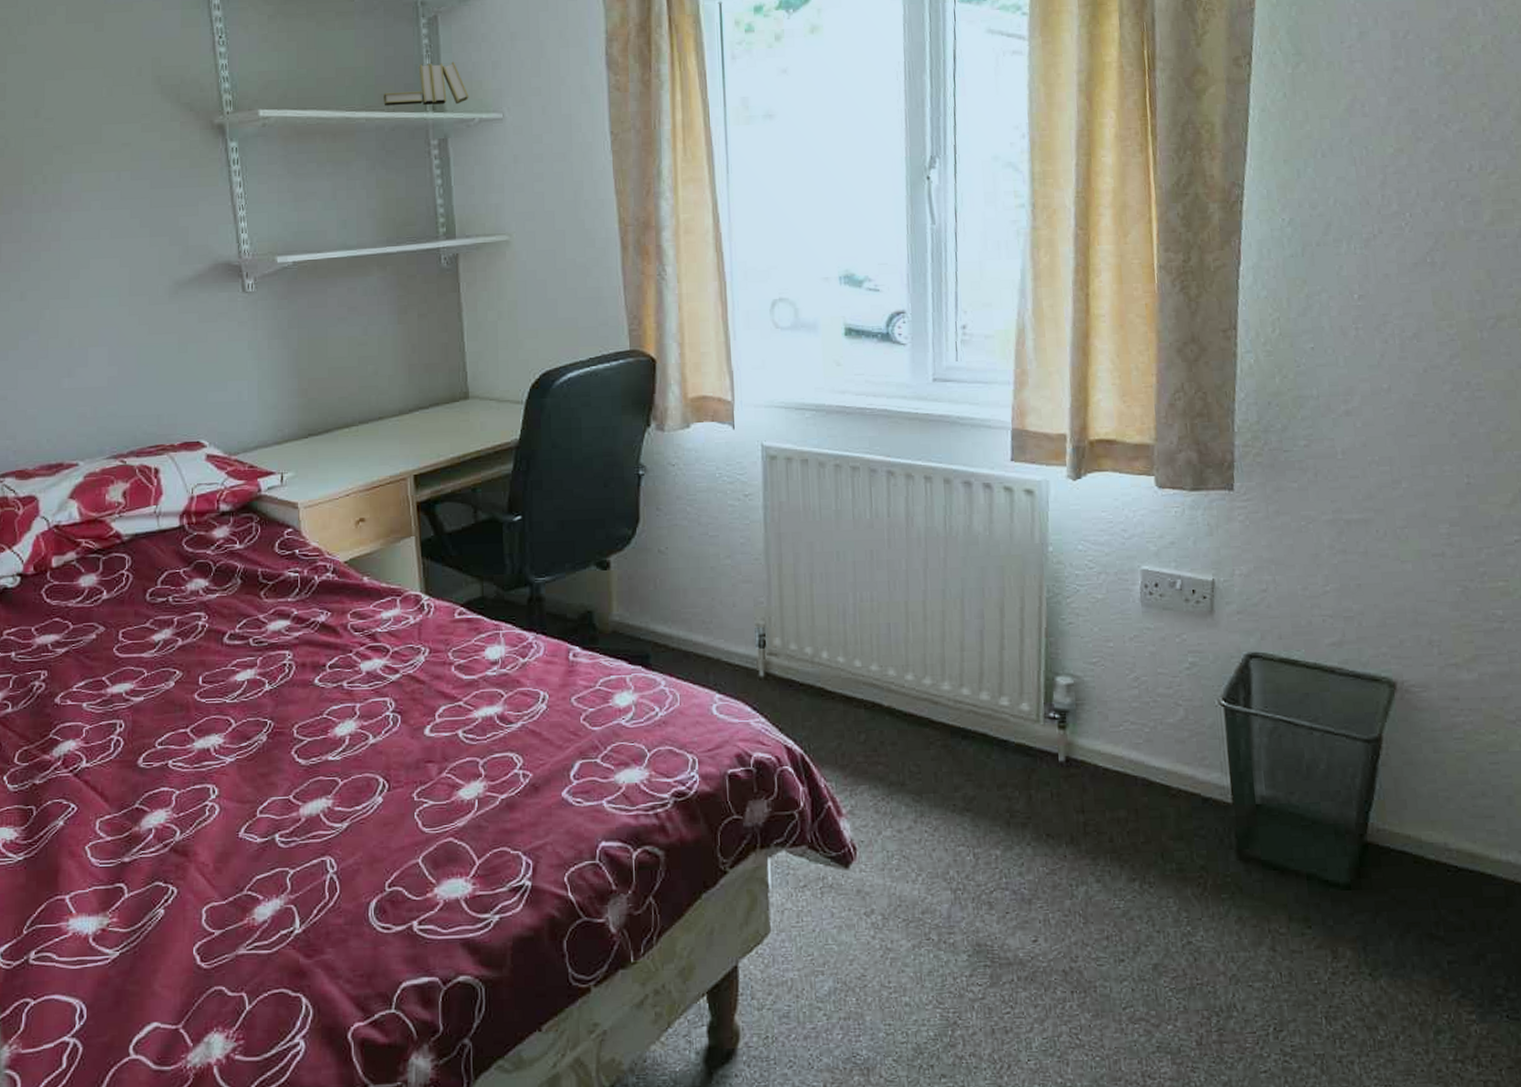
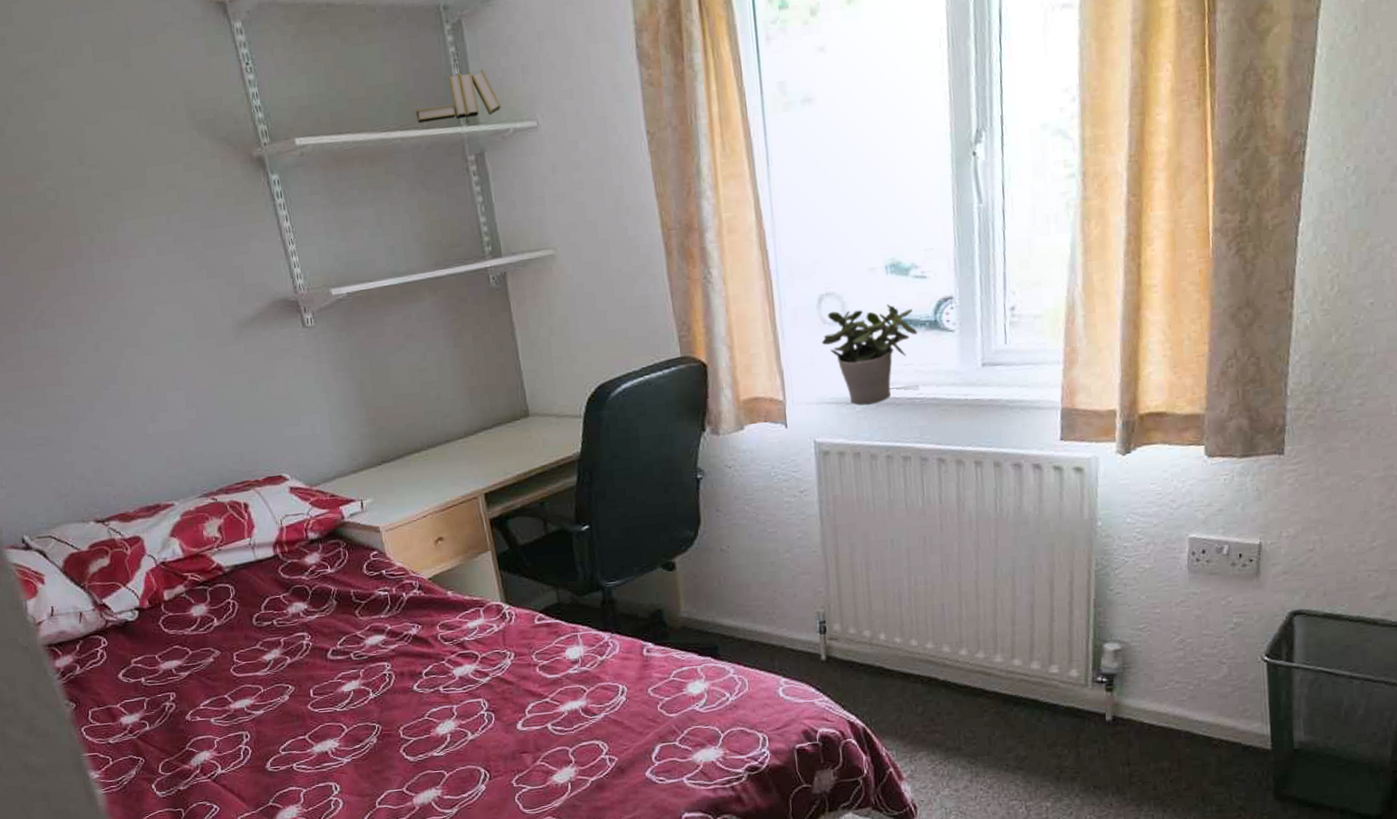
potted plant: none [772,314,870,413] -> present [821,304,918,406]

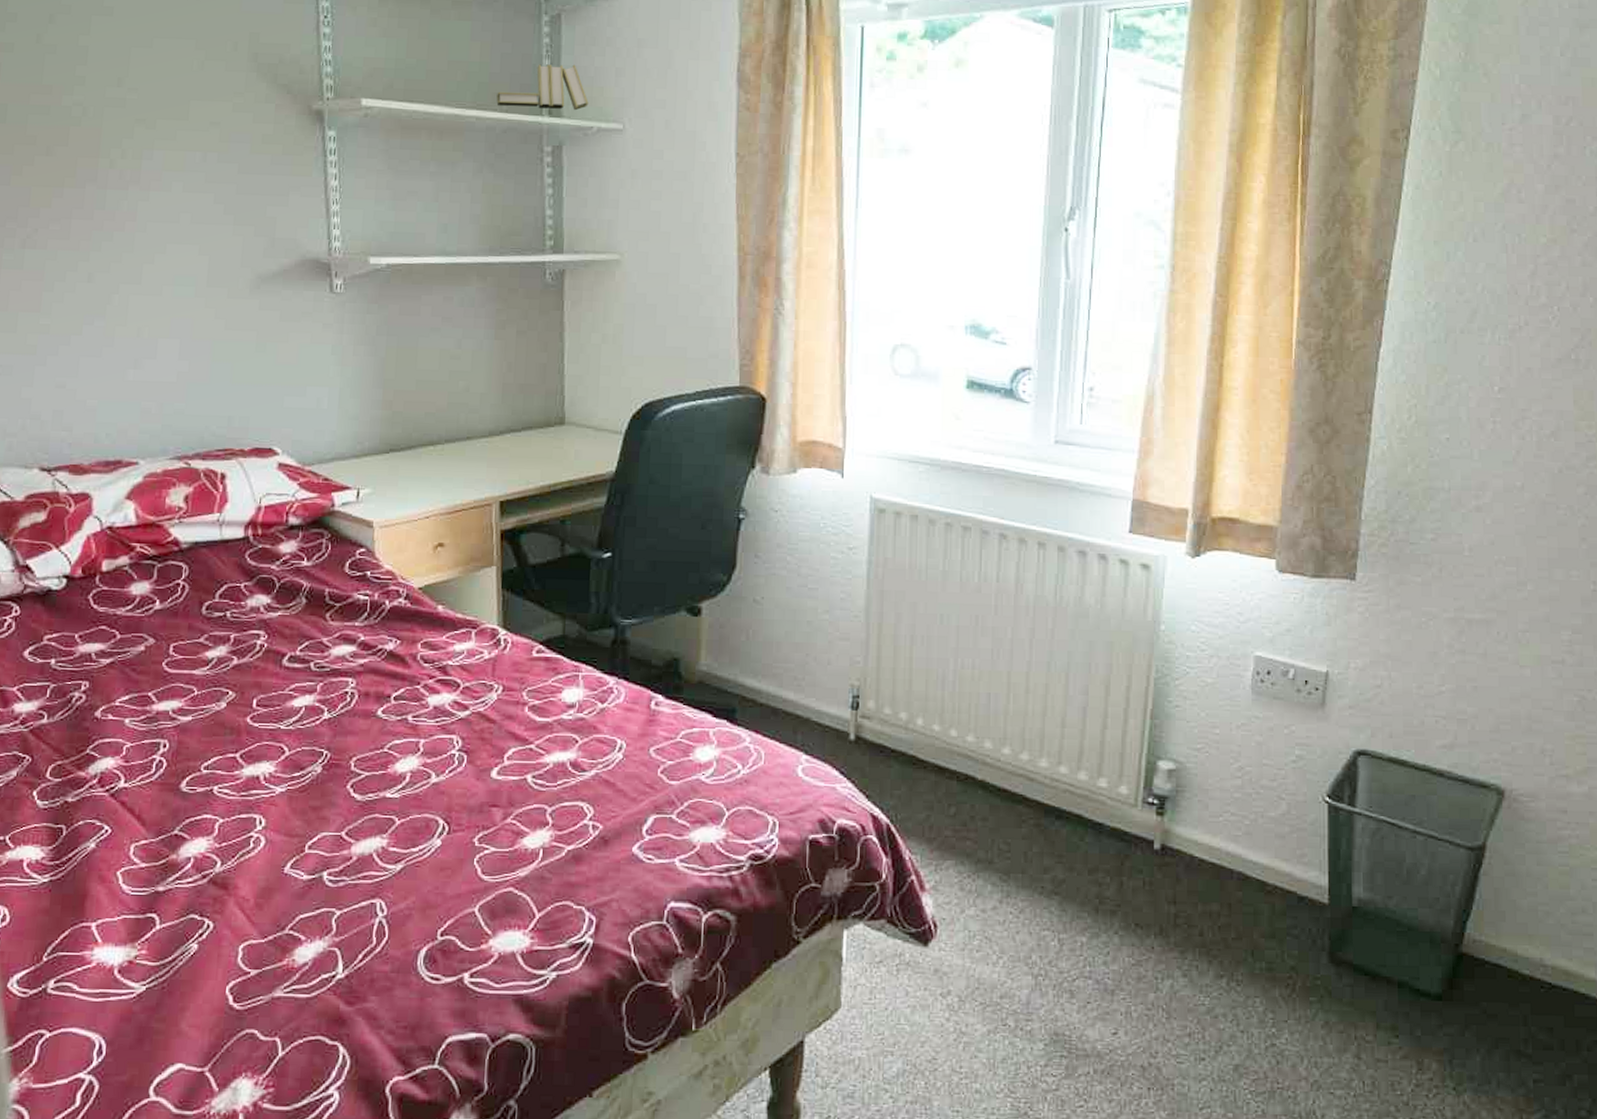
potted plant: present [821,304,918,406] -> none [890,364,992,467]

